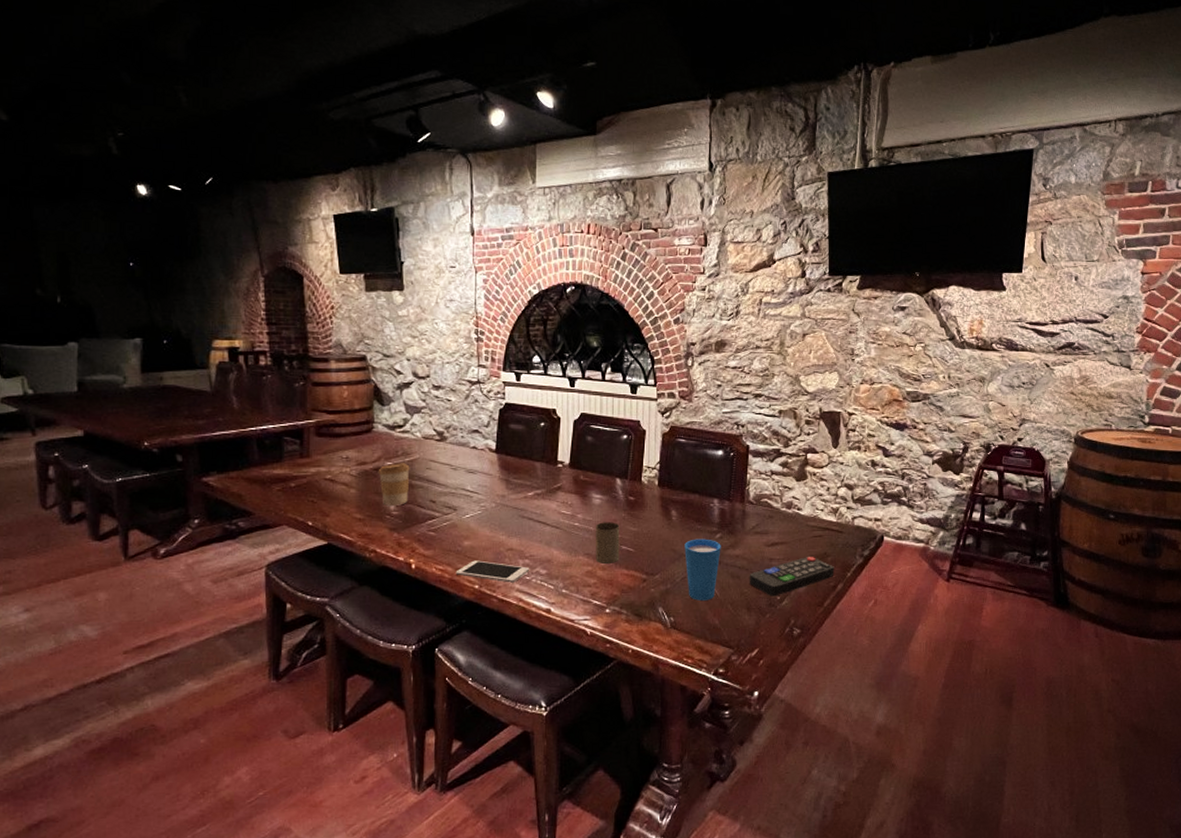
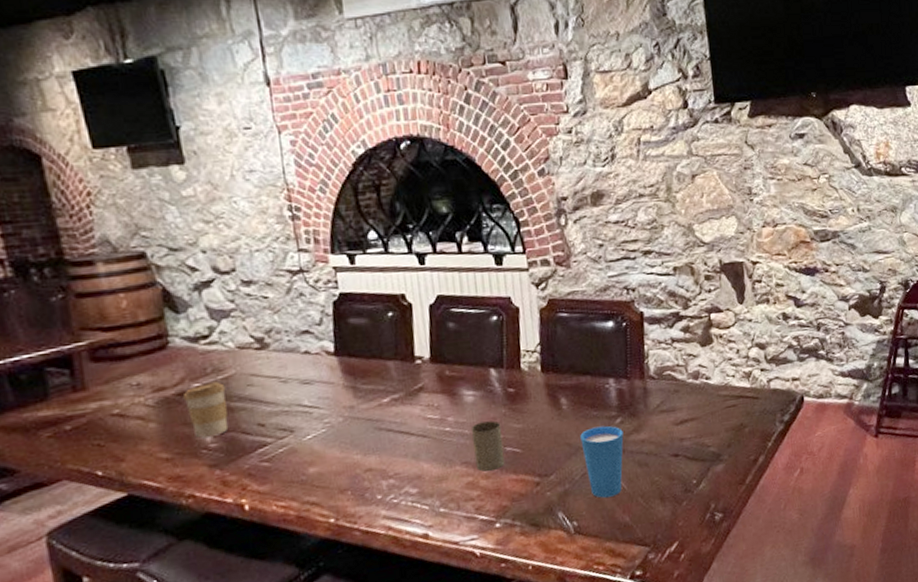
cell phone: present [455,560,530,583] -> none [302,487,397,511]
remote control: present [749,557,834,597] -> none [658,430,754,481]

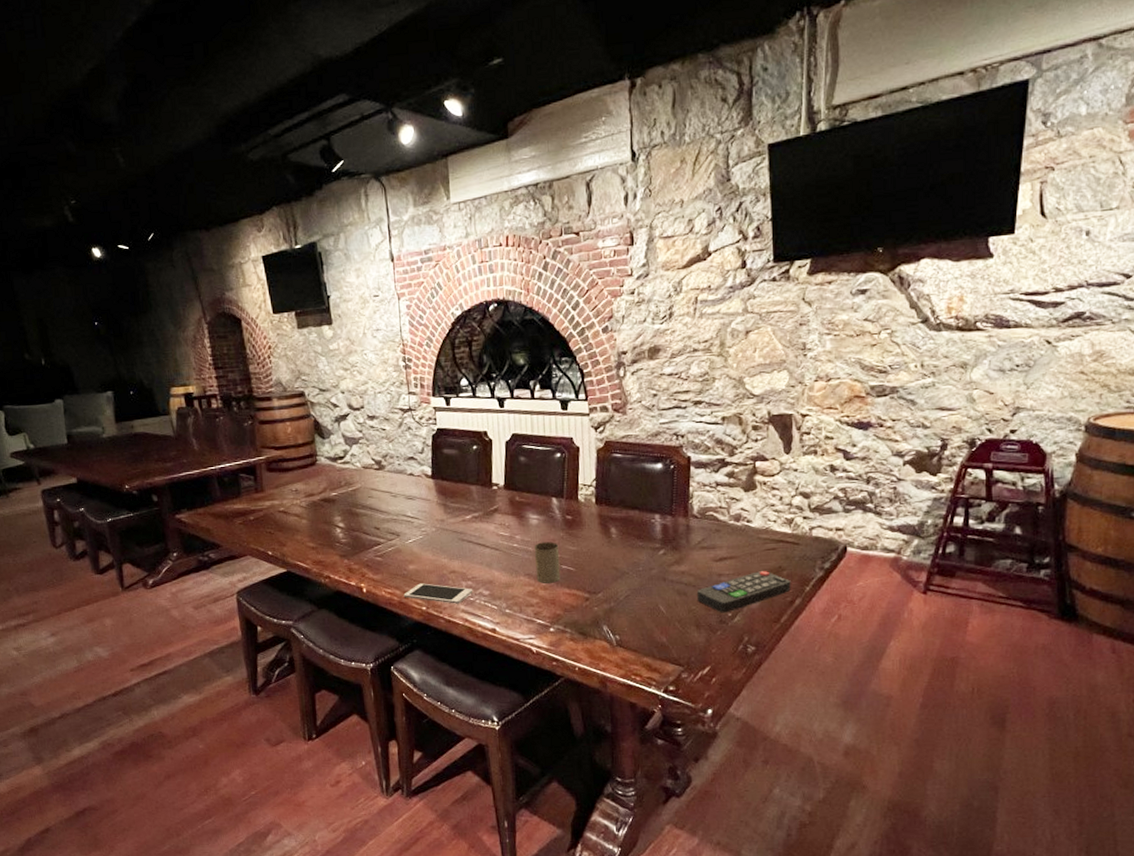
coffee cup: present [182,381,229,438] -> none [325,492,355,534]
cell phone: none [302,487,397,511] -> present [403,583,473,604]
cup: present [580,425,624,498] -> none [626,555,665,618]
remote control: none [658,430,754,481] -> present [696,571,791,613]

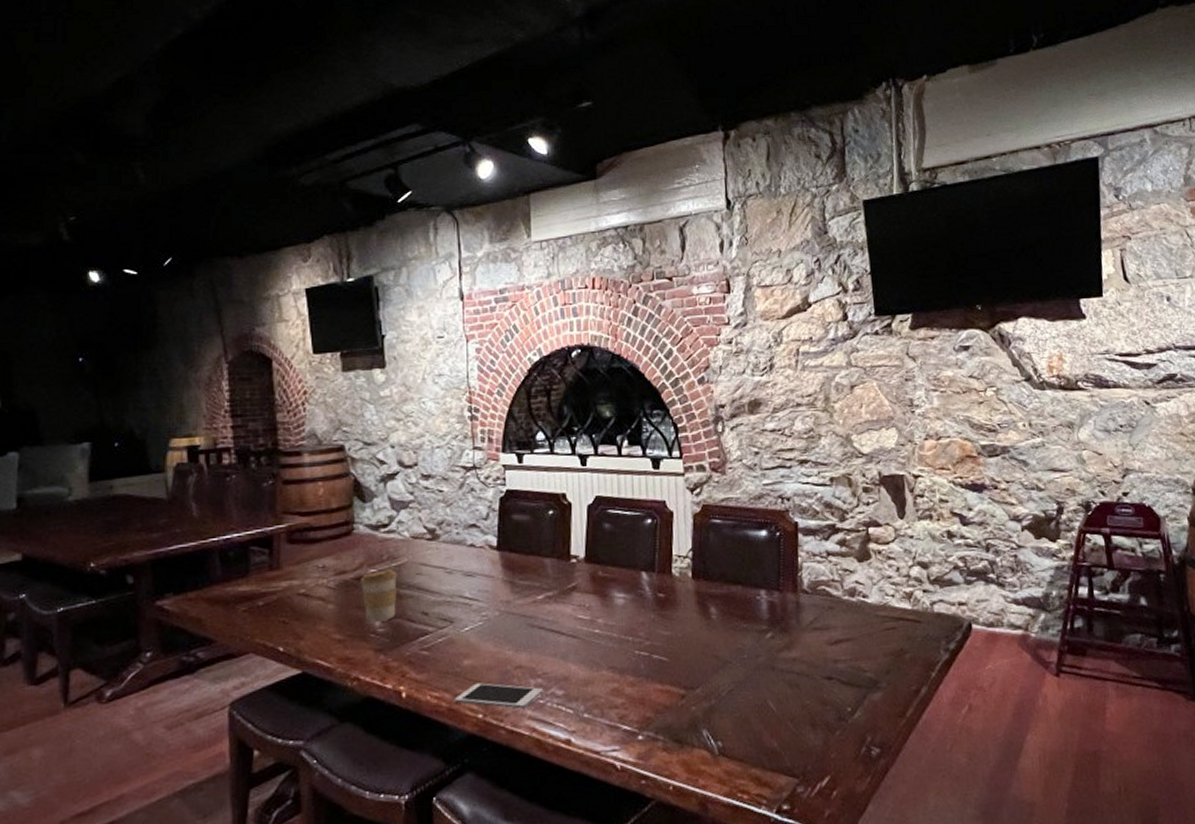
coffee cup: none [325,492,355,534] -> present [360,569,398,622]
bottle: present [535,542,561,585] -> none [620,626,651,680]
remote control: present [696,571,791,613] -> none [810,655,916,708]

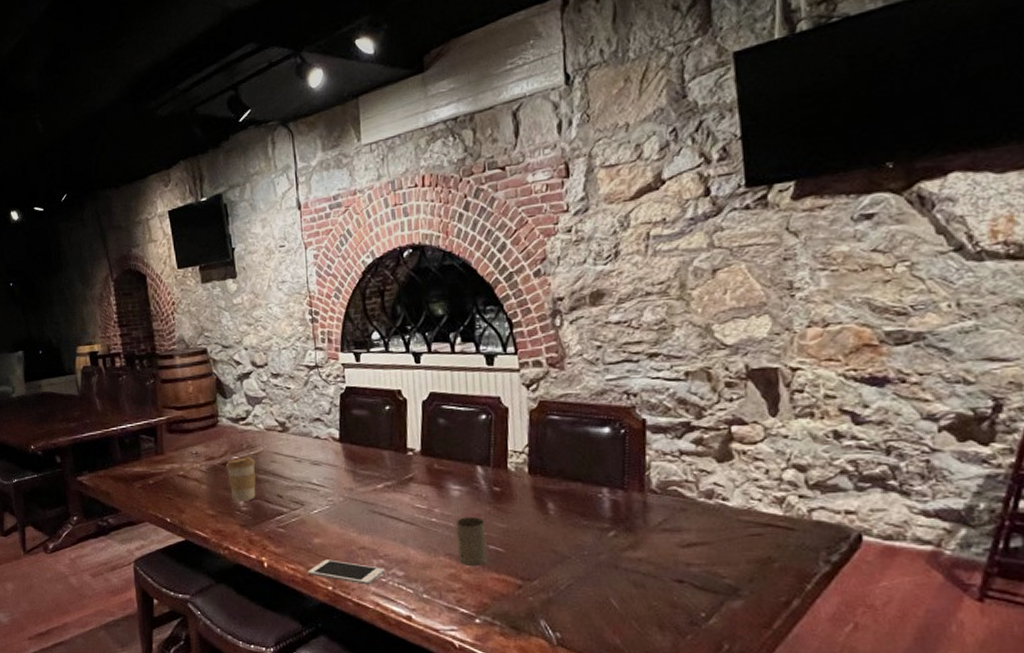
bottle: none [620,626,651,680] -> present [456,517,488,567]

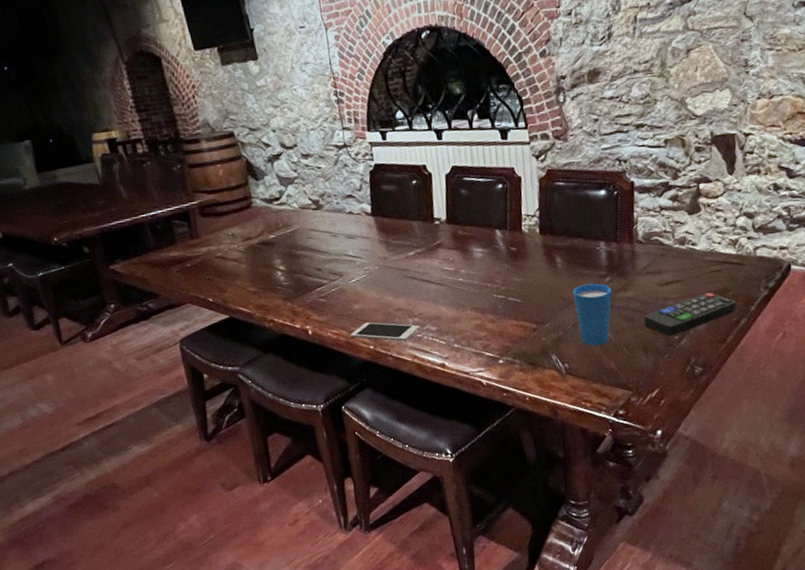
coffee cup: present [225,456,256,501] -> none [263,234,296,277]
bottle: present [456,517,488,567] -> none [480,274,508,317]
cup: none [567,537,617,614] -> present [573,283,612,346]
remote control: none [658,562,786,613] -> present [643,293,737,337]

